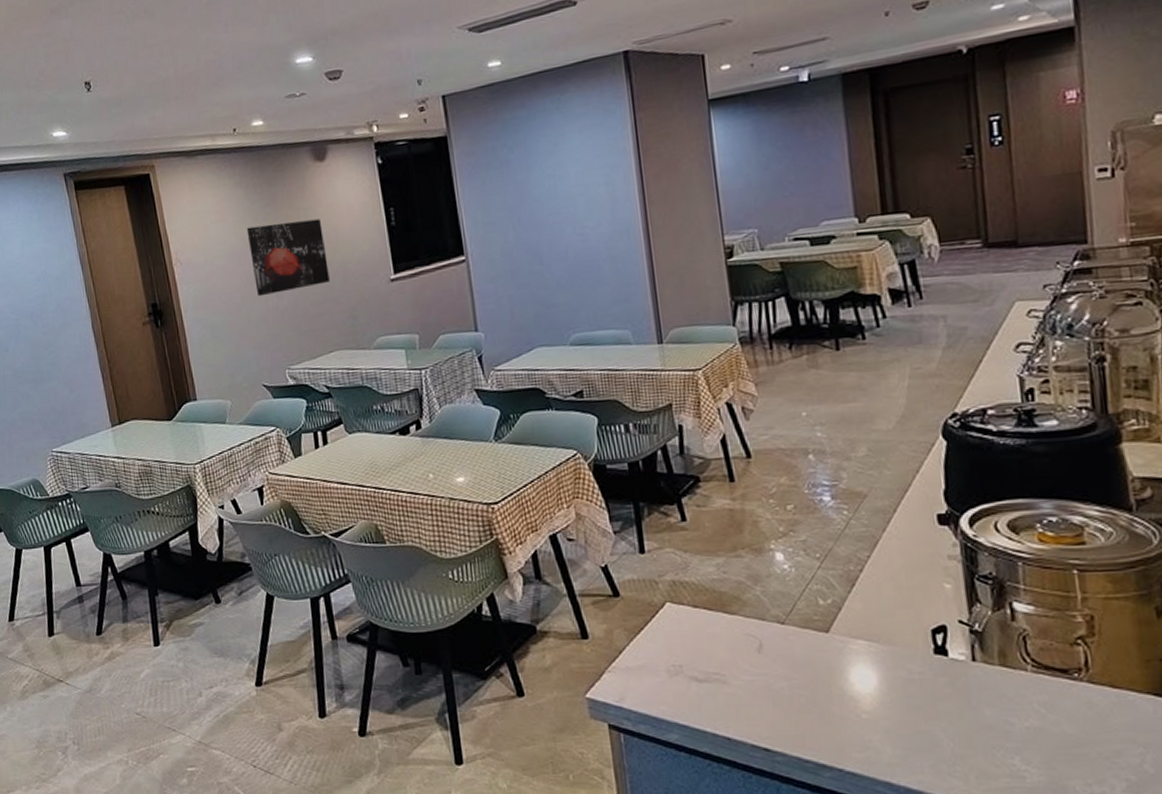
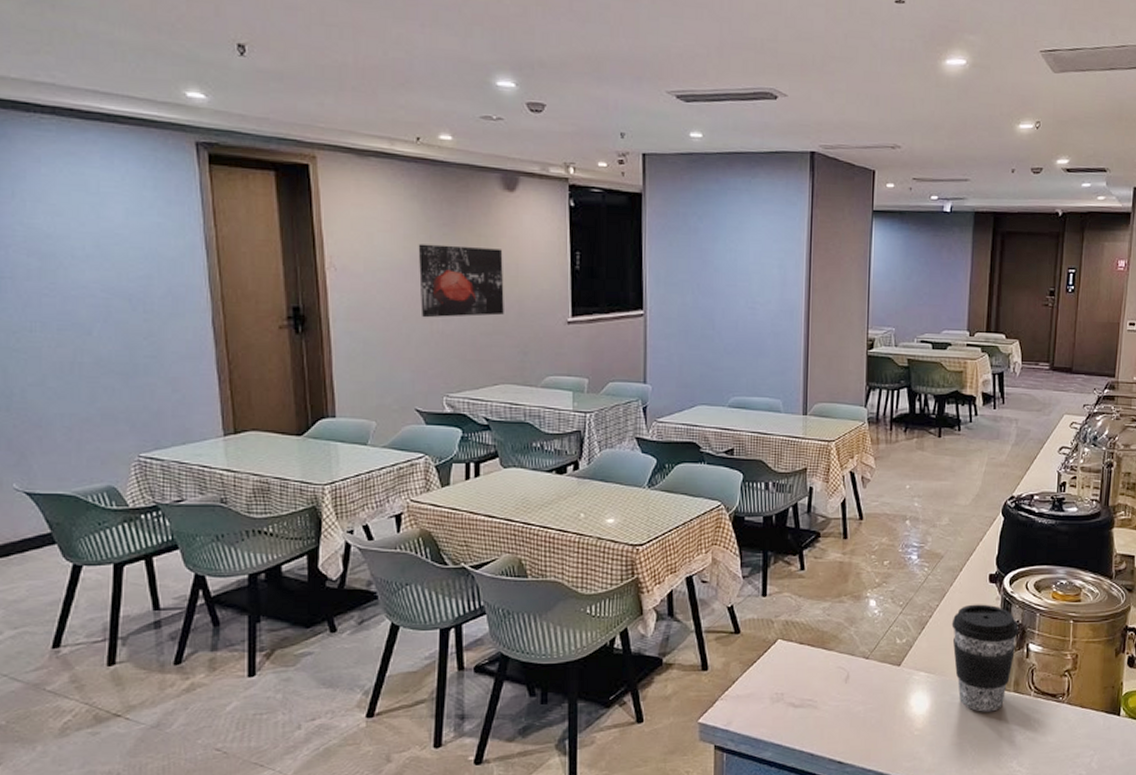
coffee cup: none [892,552,995,692] -> present [951,604,1019,712]

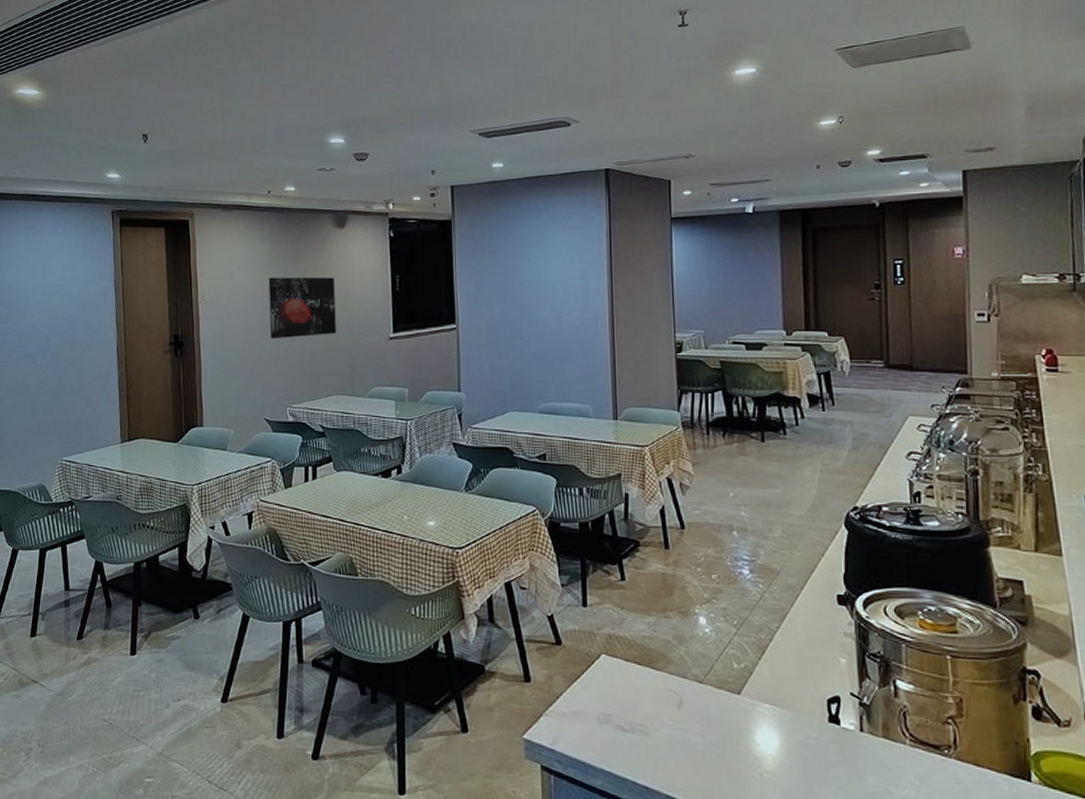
coffee cup: present [951,604,1019,712] -> none [797,628,882,759]

